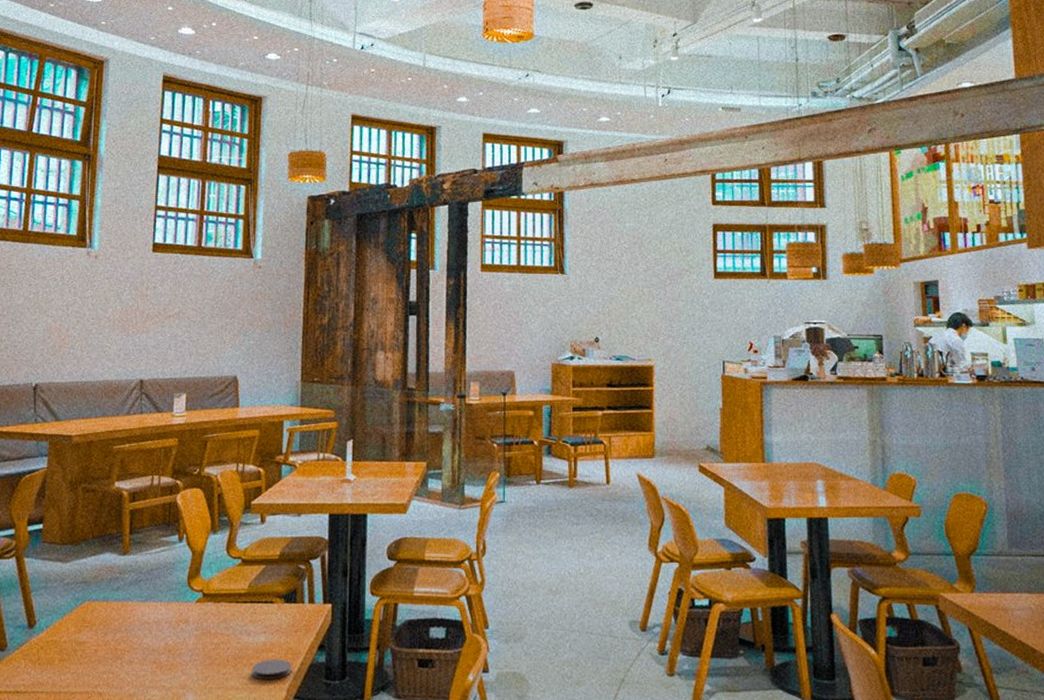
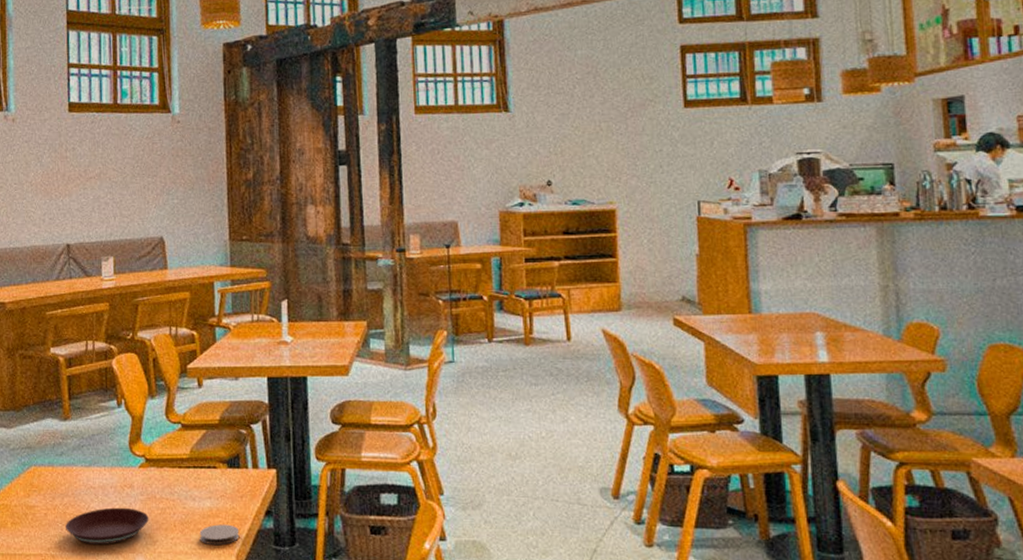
plate: none [115,643,202,681] -> present [65,507,149,545]

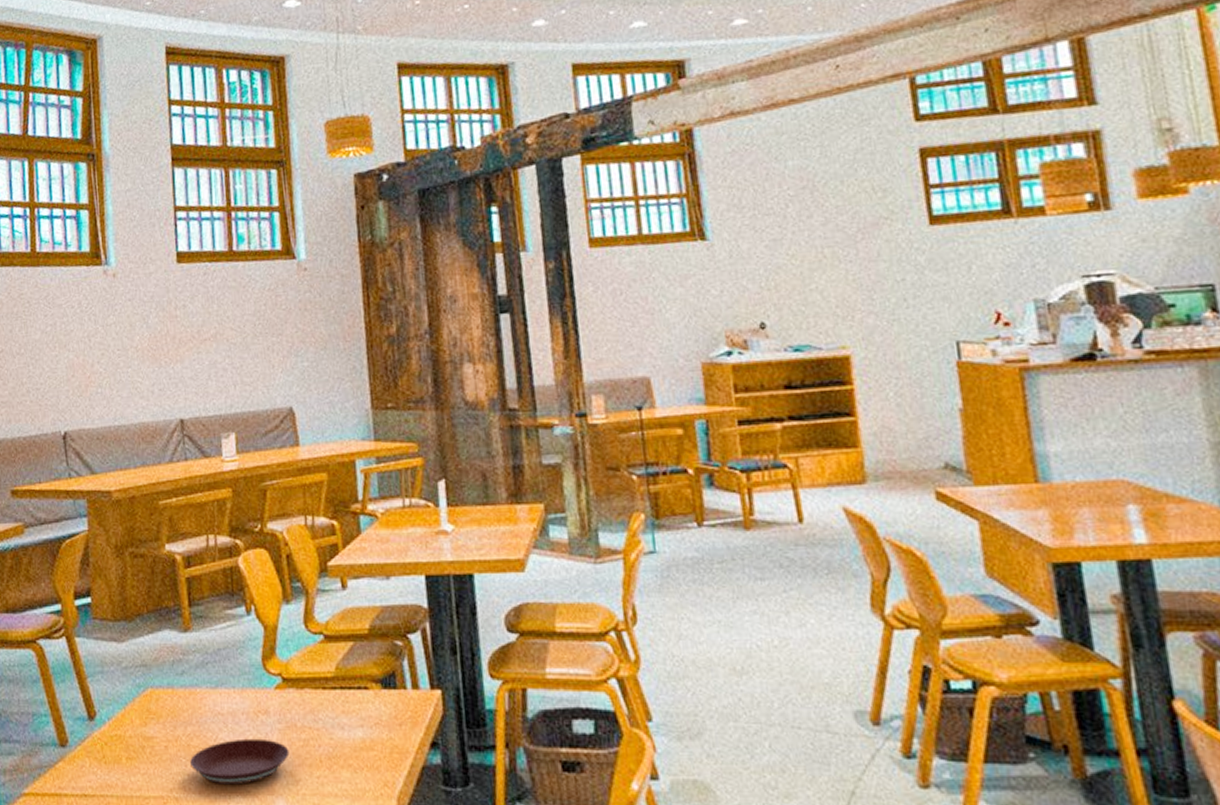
coaster: present [199,524,240,546] -> none [351,759,400,786]

